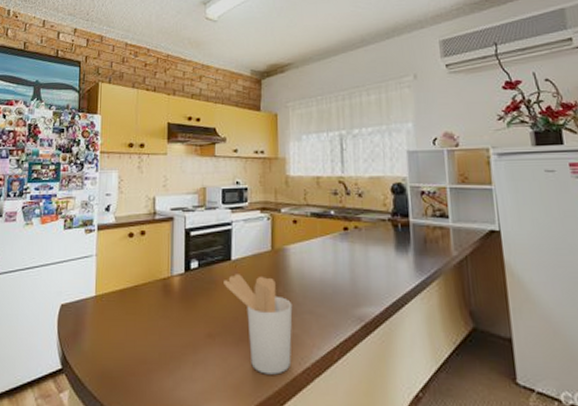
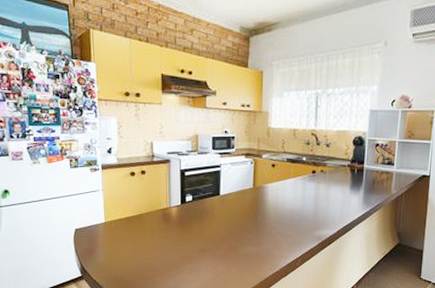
utensil holder: present [224,274,293,375] -> none [213,206,268,277]

